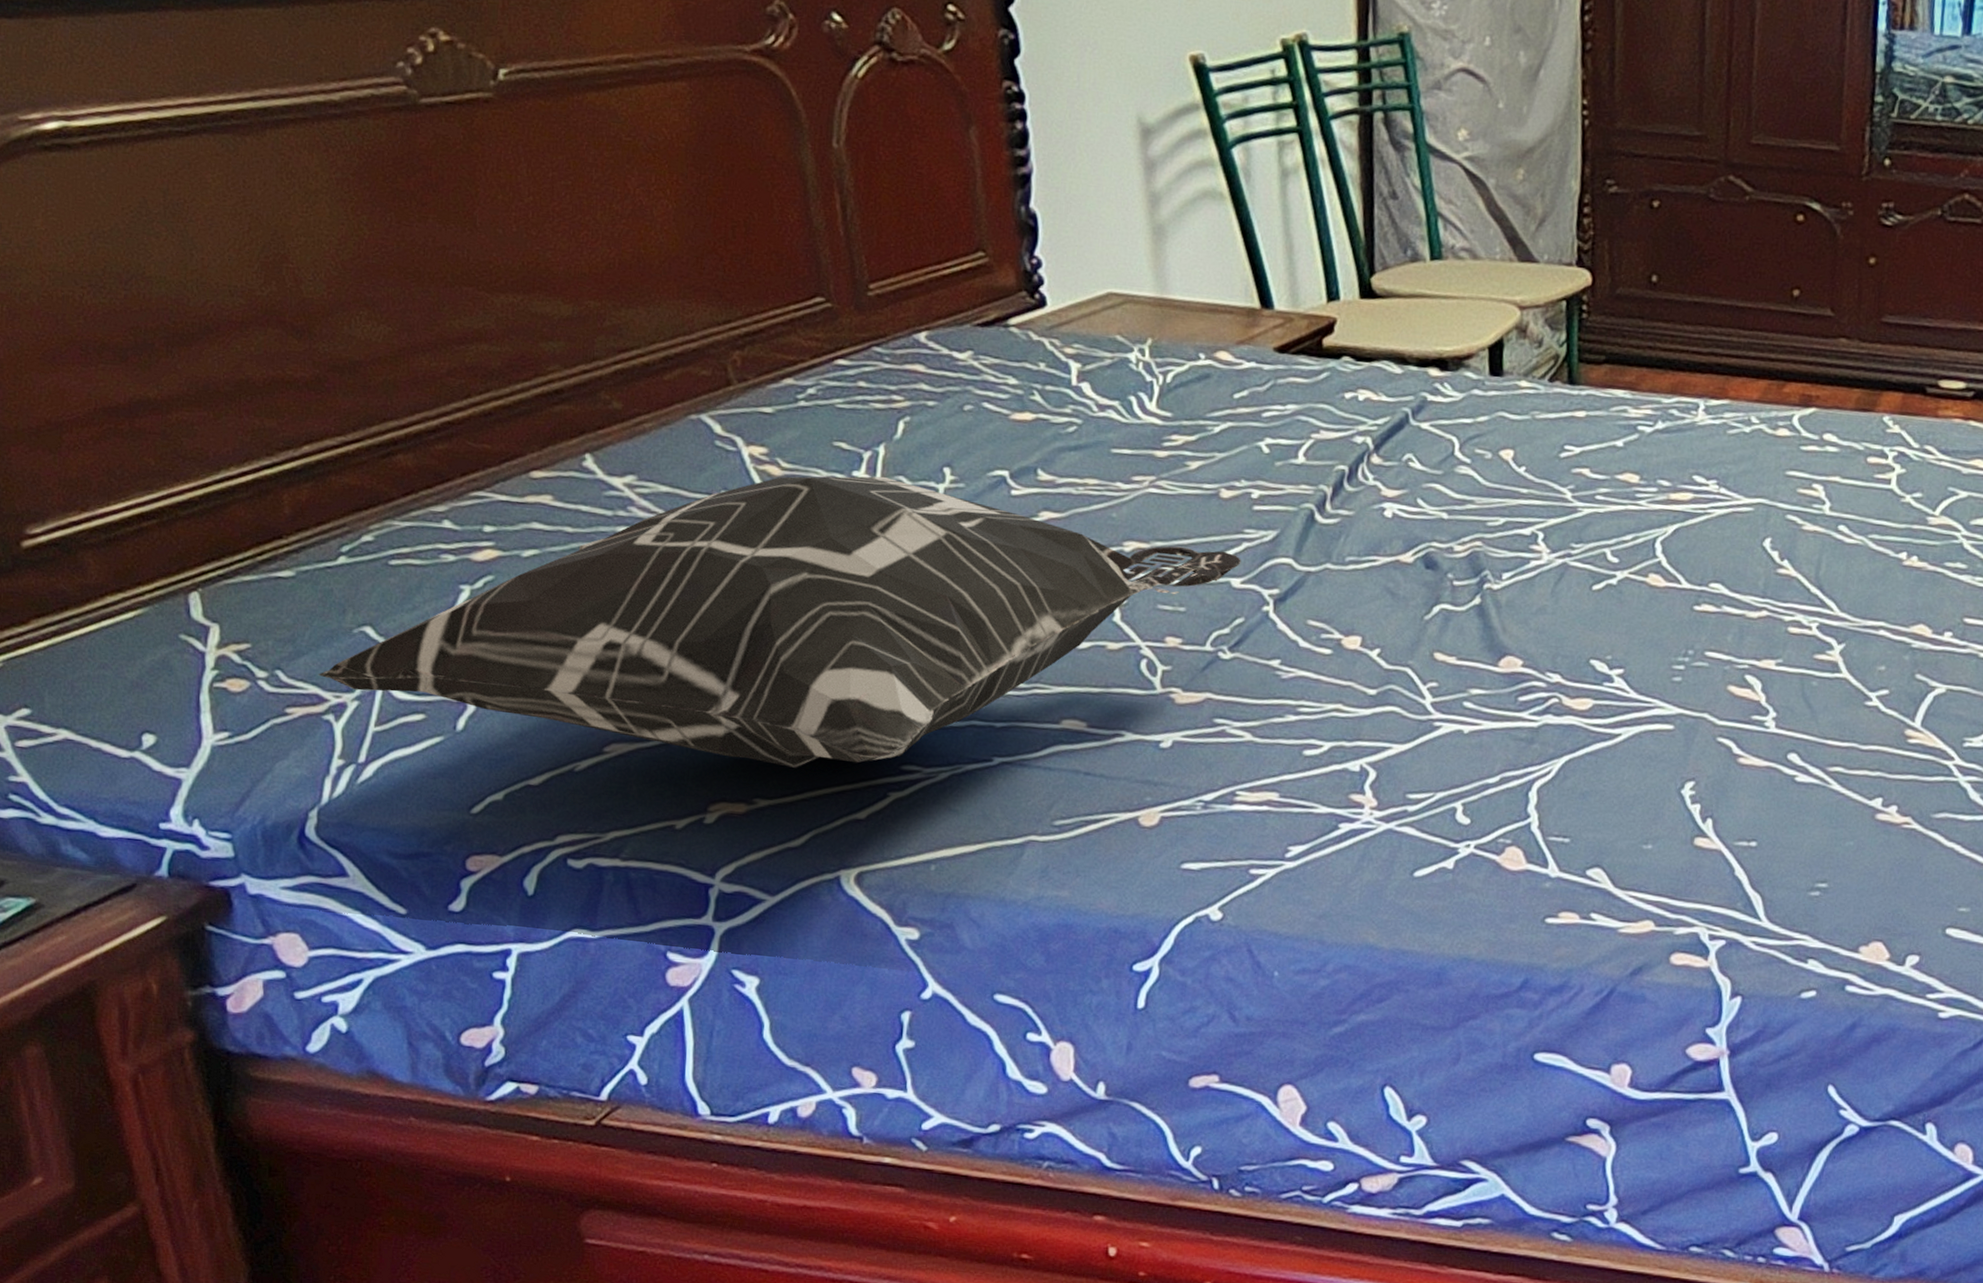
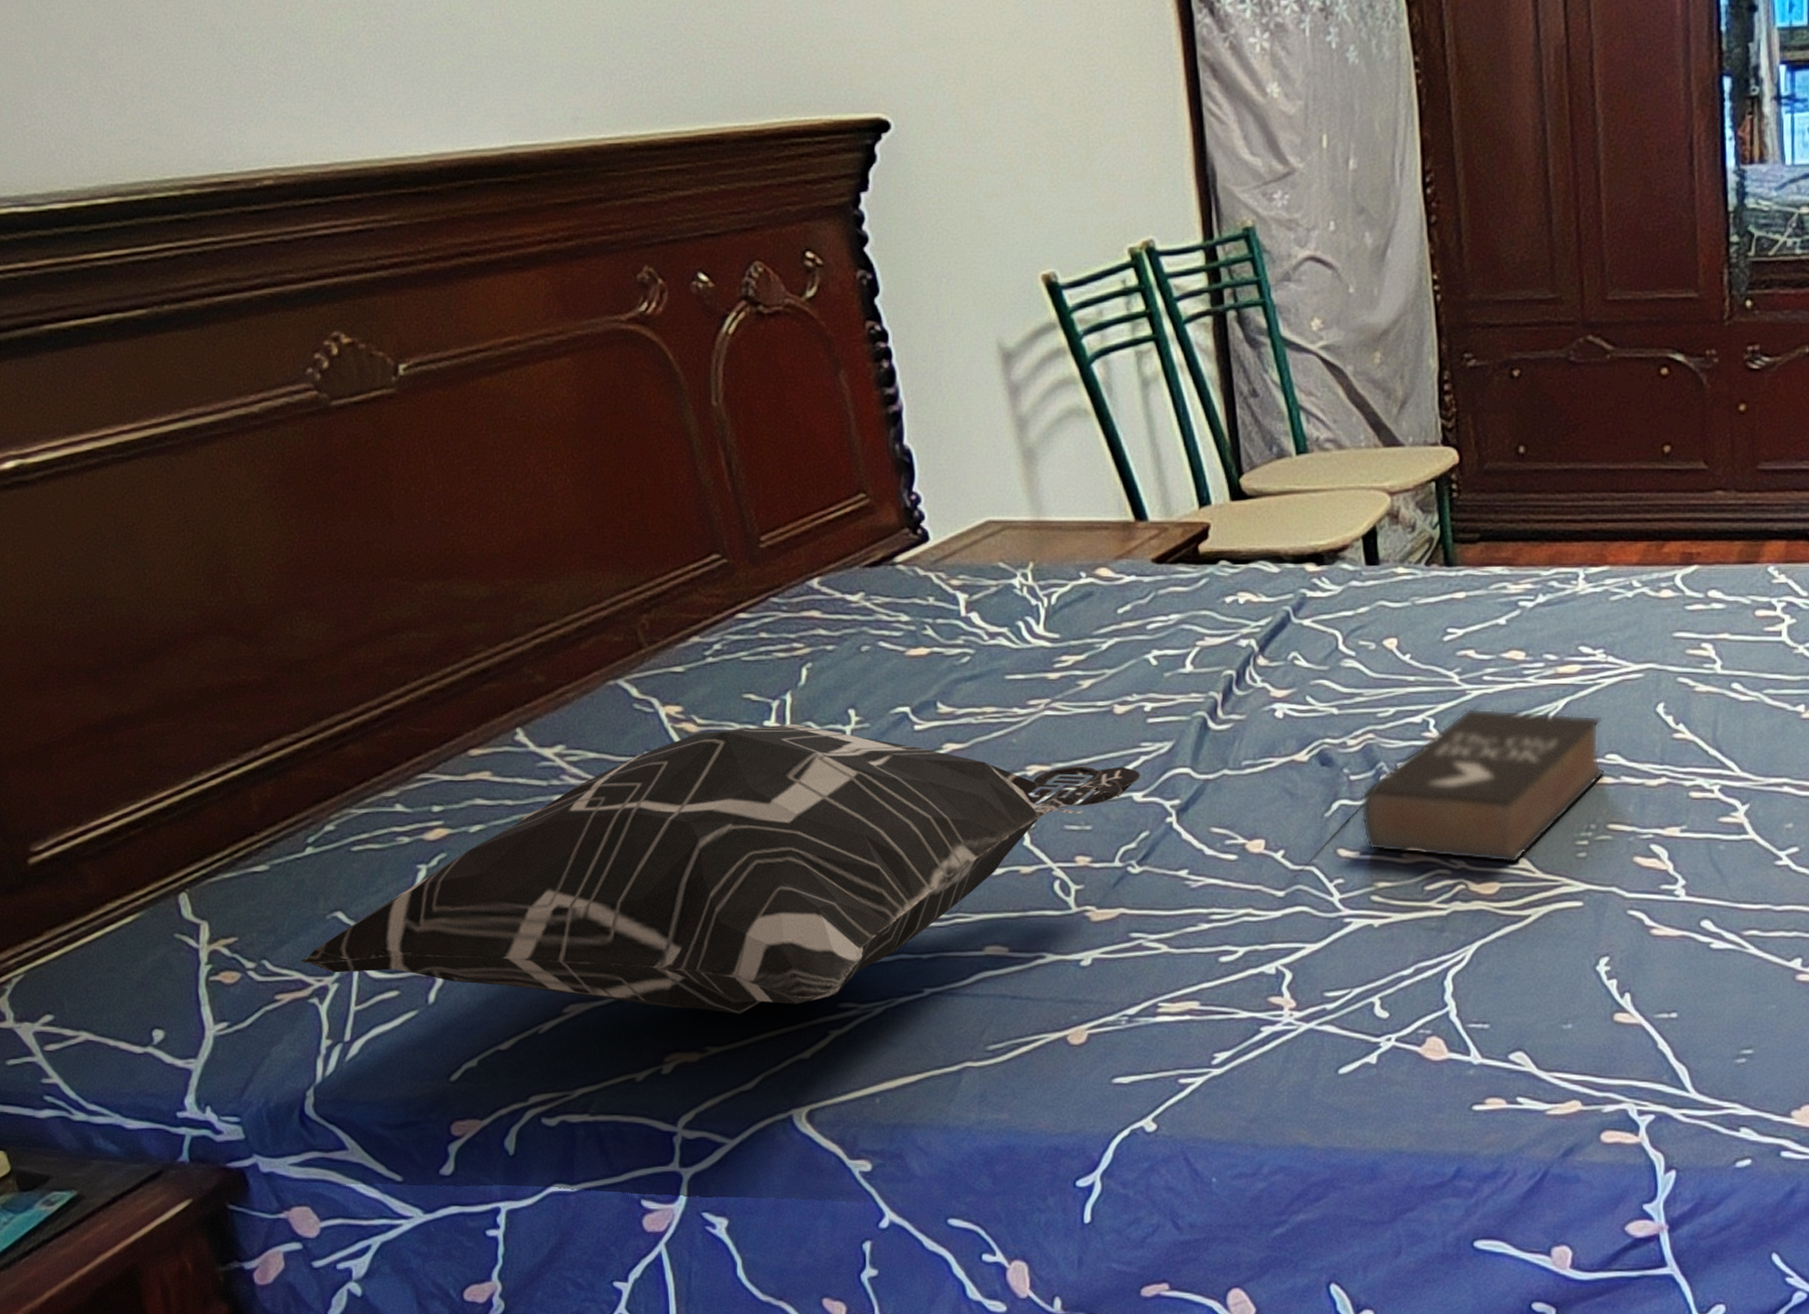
book: none [1460,524,1710,682] -> present [1360,707,1606,864]

